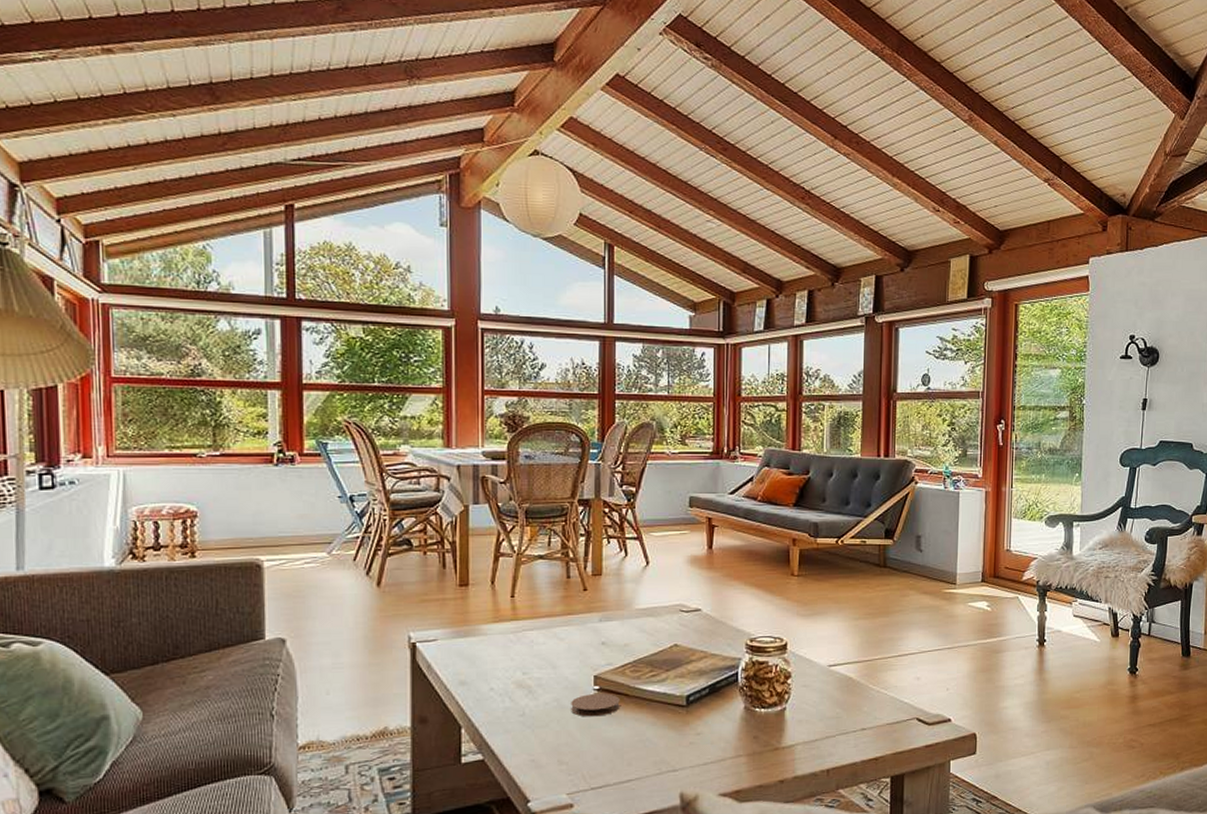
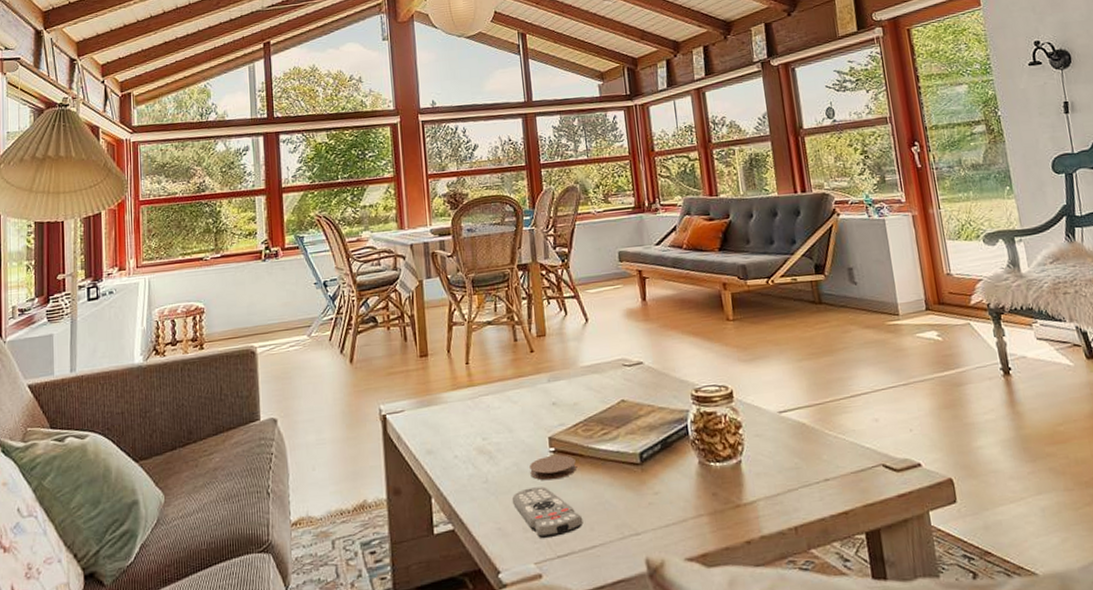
remote control: none [548,722,621,772] -> present [511,486,583,539]

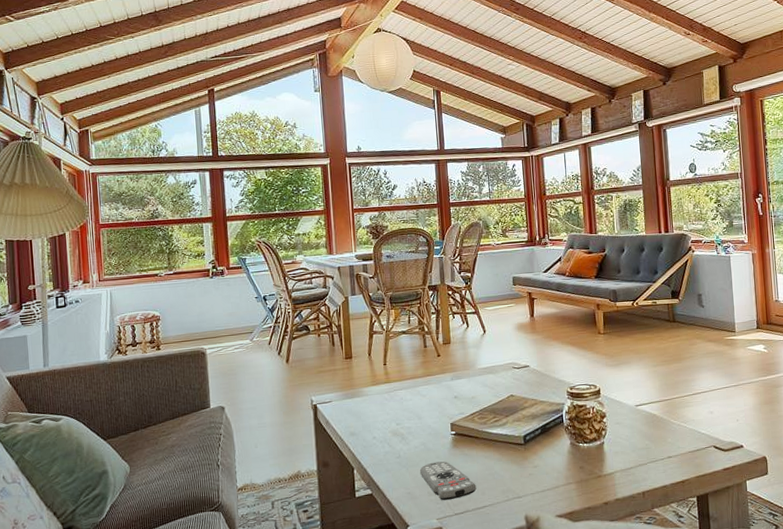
coaster: present [529,455,576,481] -> none [434,437,472,457]

